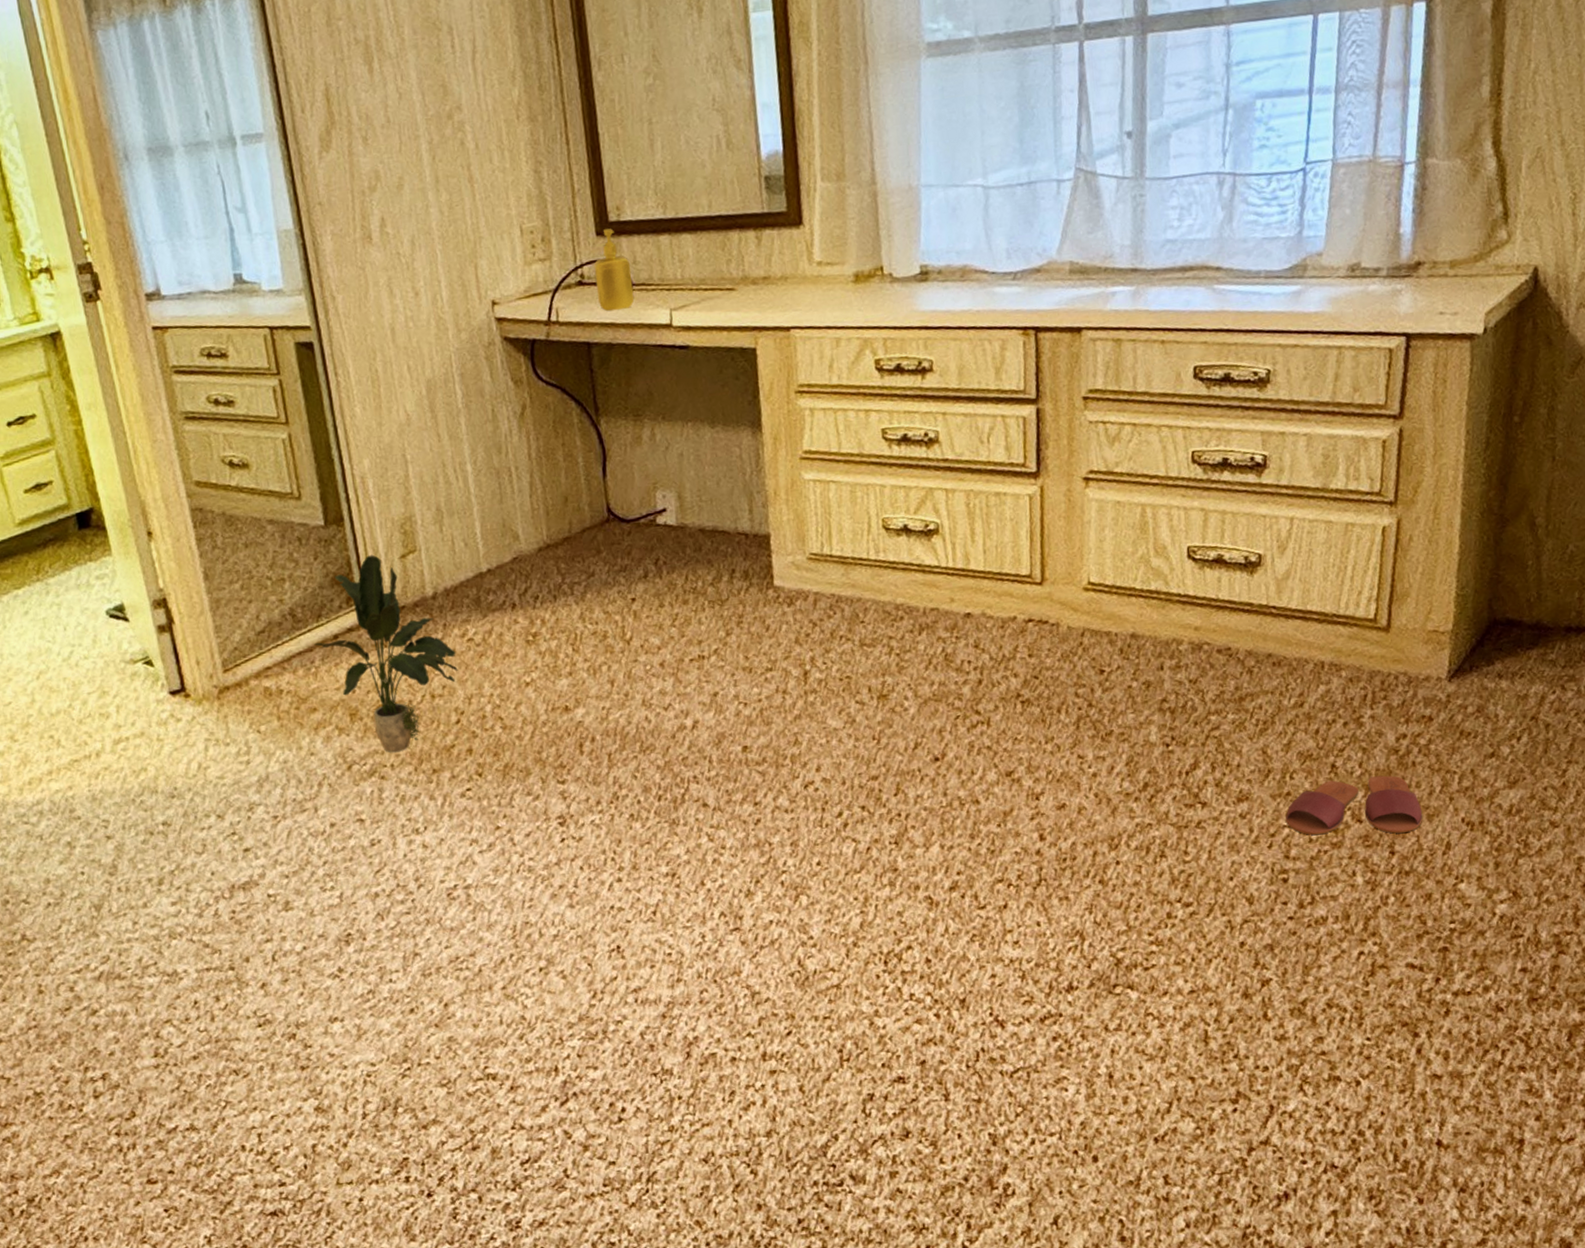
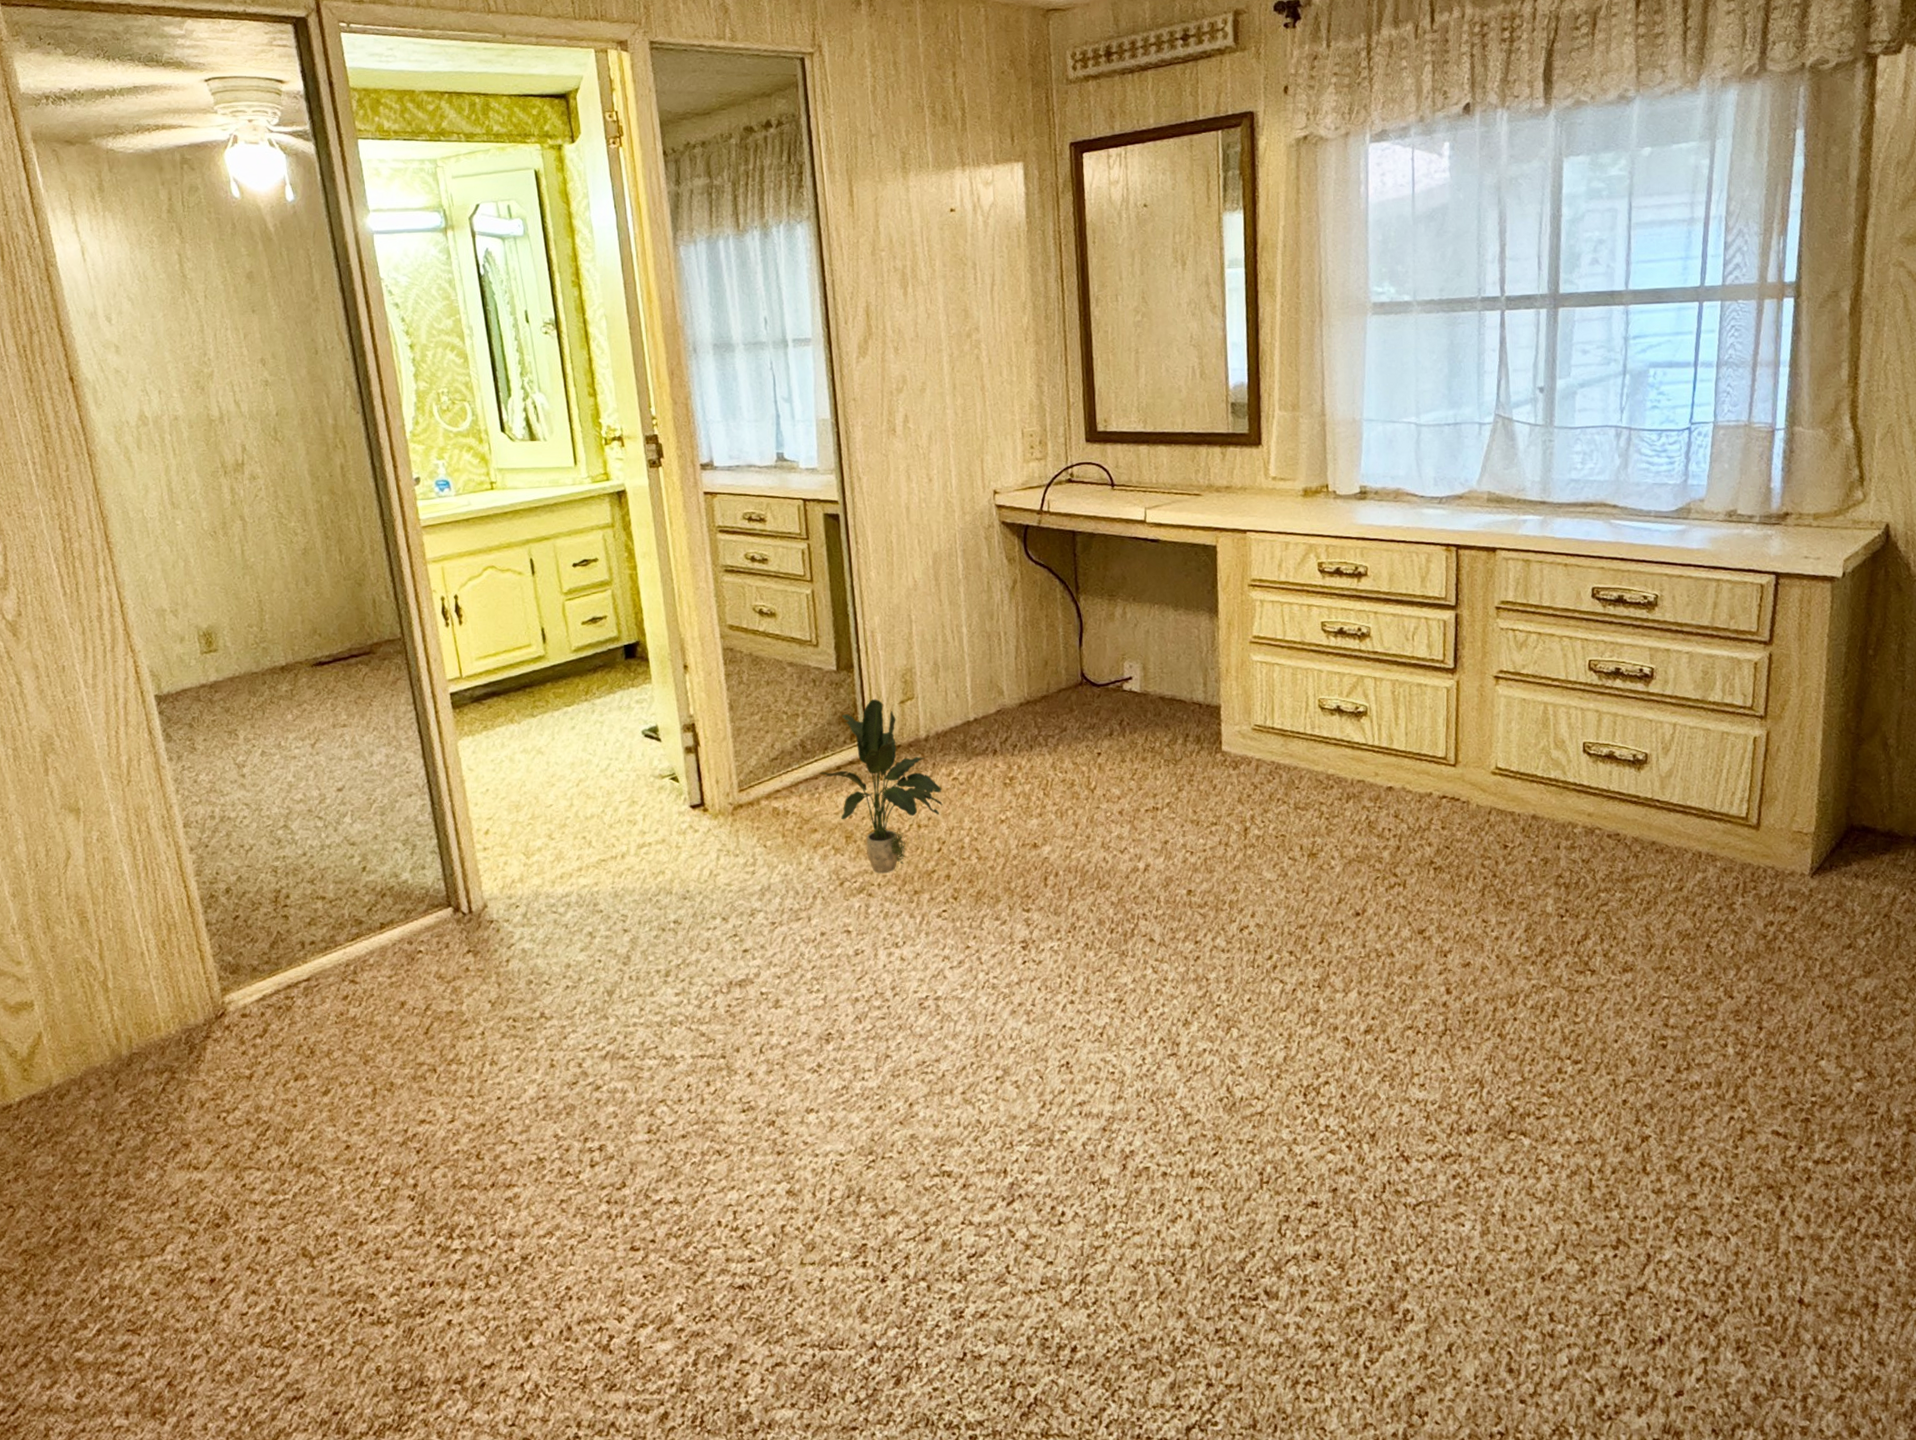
soap dispenser: present [593,228,635,312] -> none [1082,436,1115,506]
slippers: present [1286,775,1423,836] -> none [1665,957,1788,1011]

